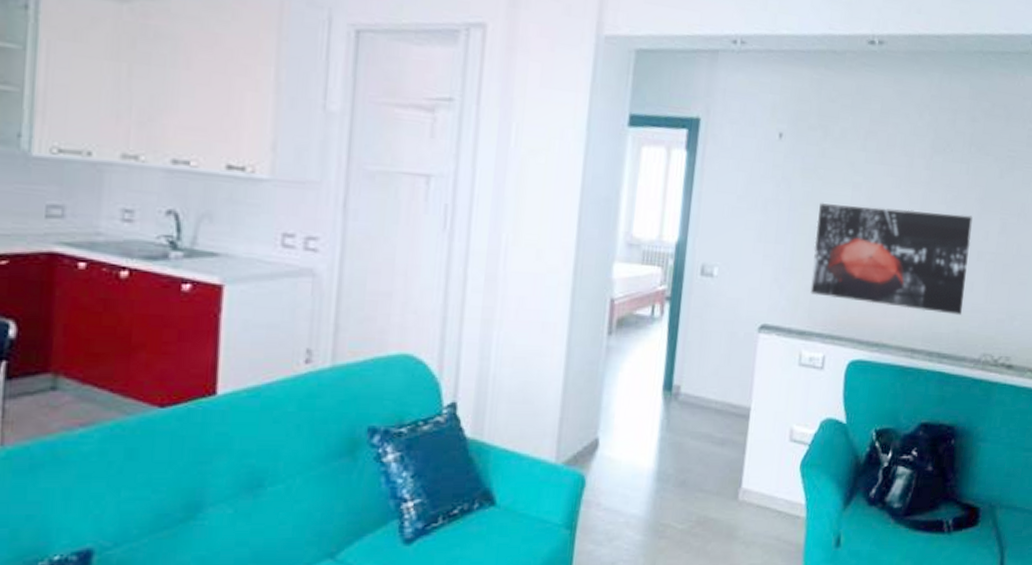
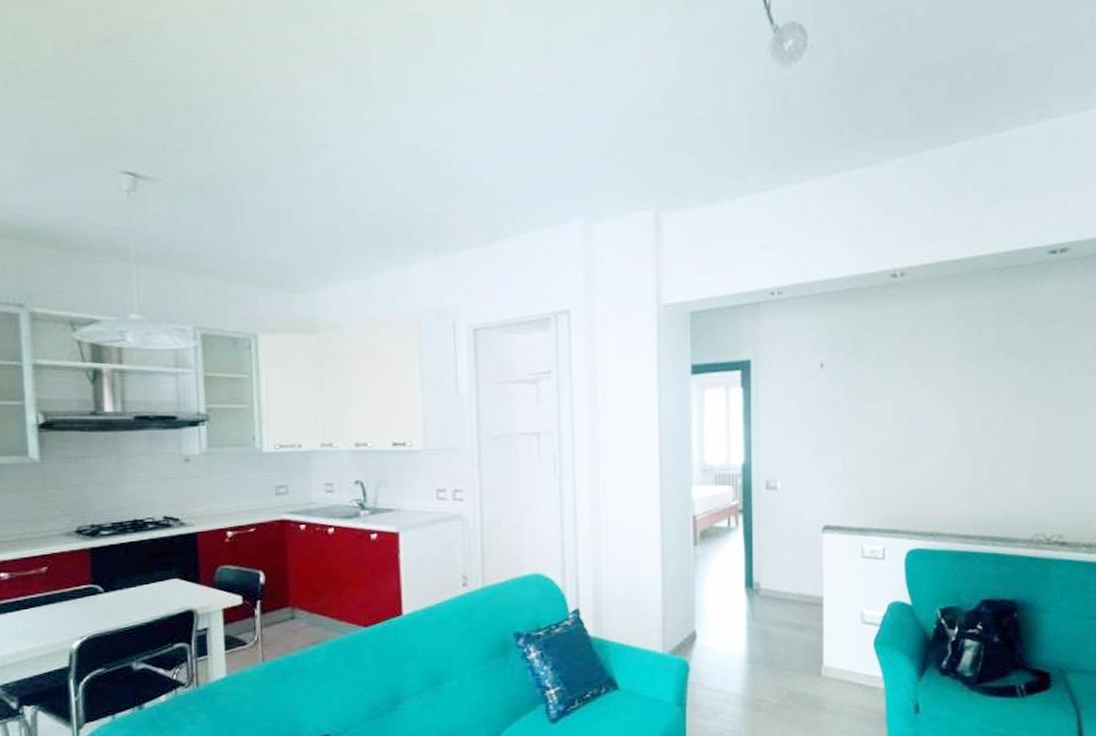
wall art: present [810,202,973,315] -> none [863,413,1010,502]

